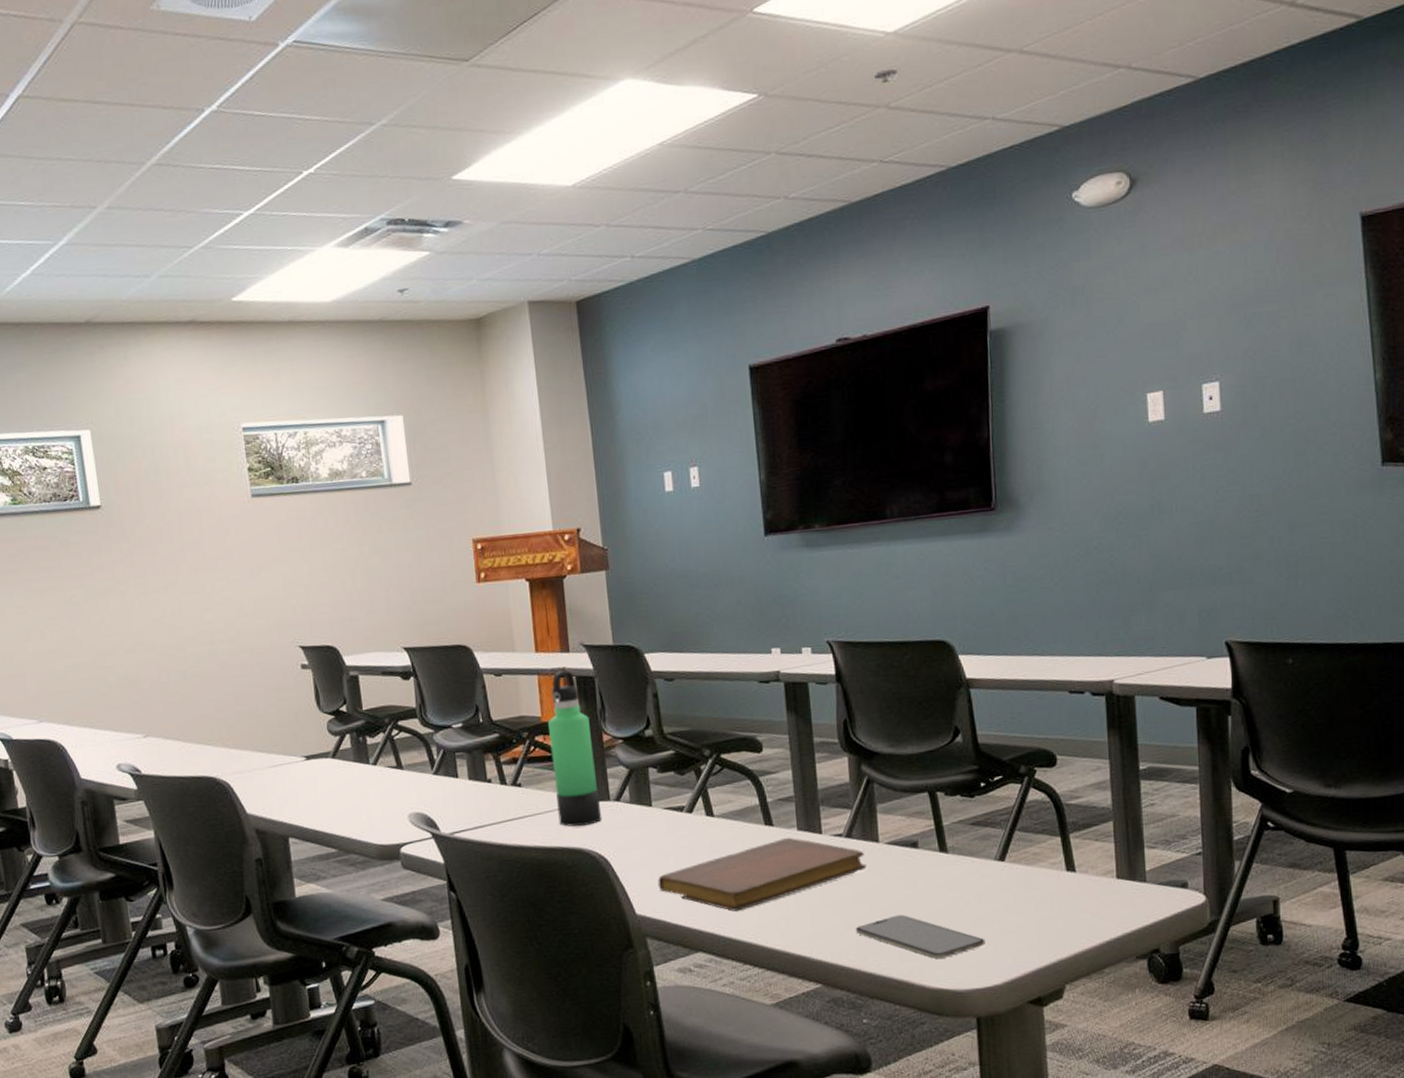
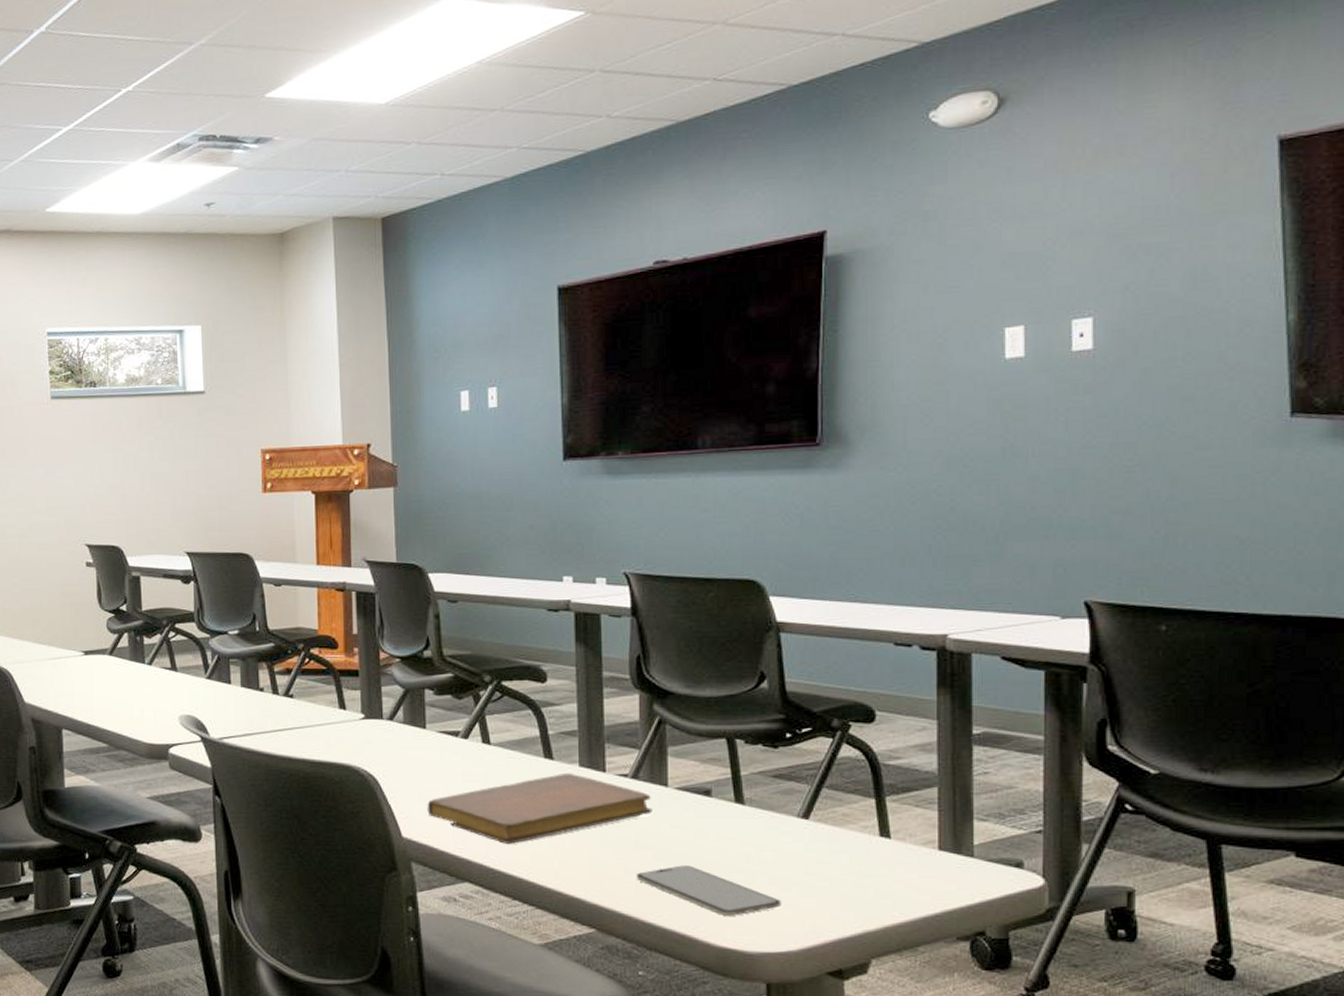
thermos bottle: present [548,670,602,827] -> none [325,585,374,742]

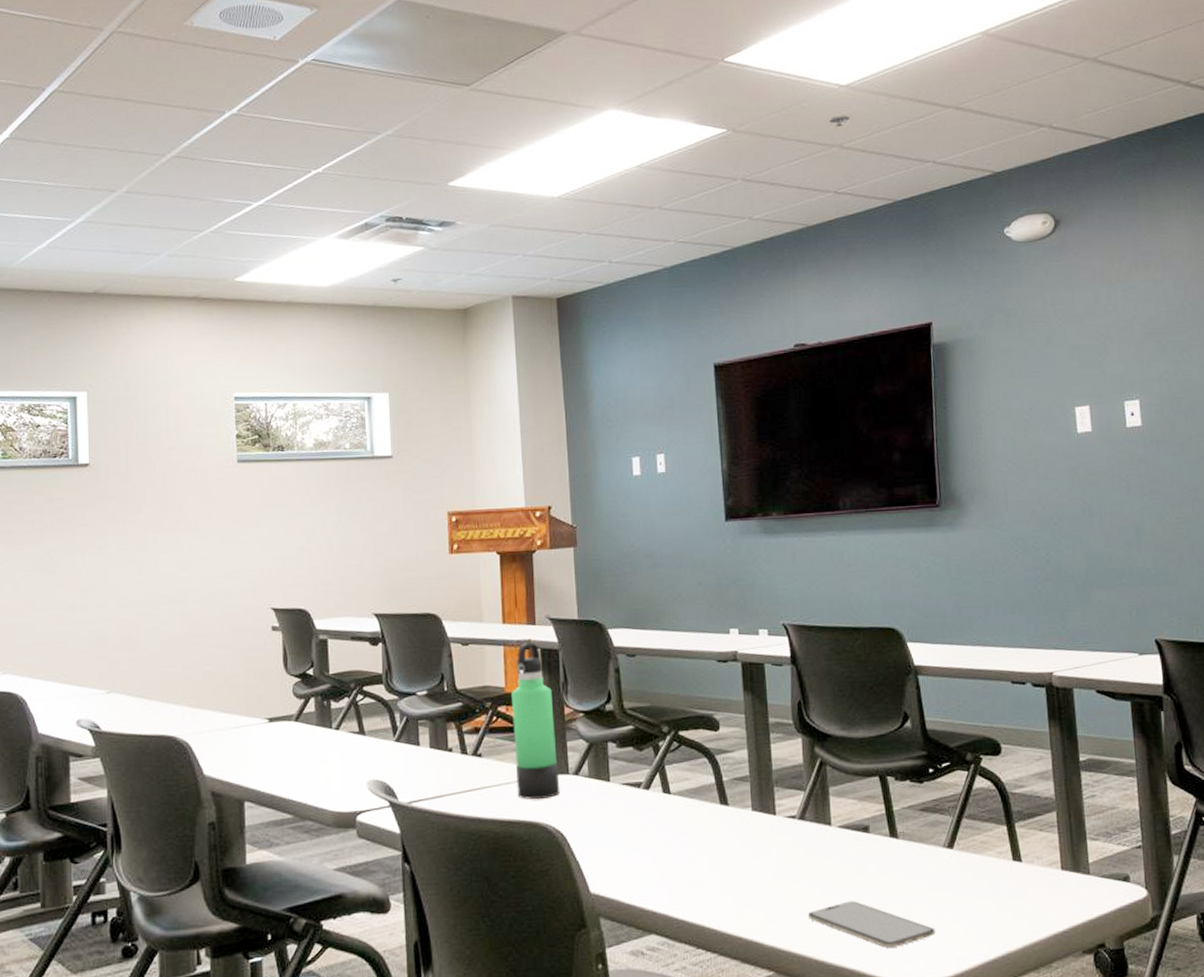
thermos bottle: none [325,585,374,742] -> present [512,642,560,799]
notebook: present [427,772,652,844] -> none [613,817,819,892]

